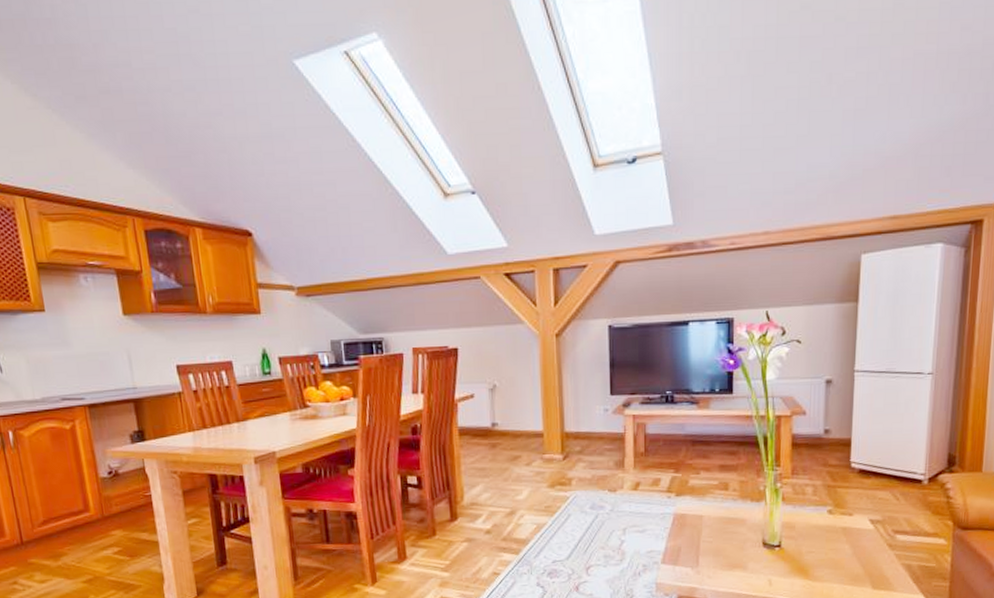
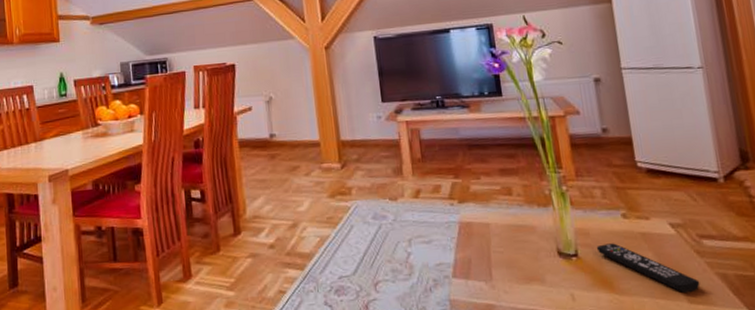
remote control: none [799,536,886,580] -> present [596,243,700,293]

